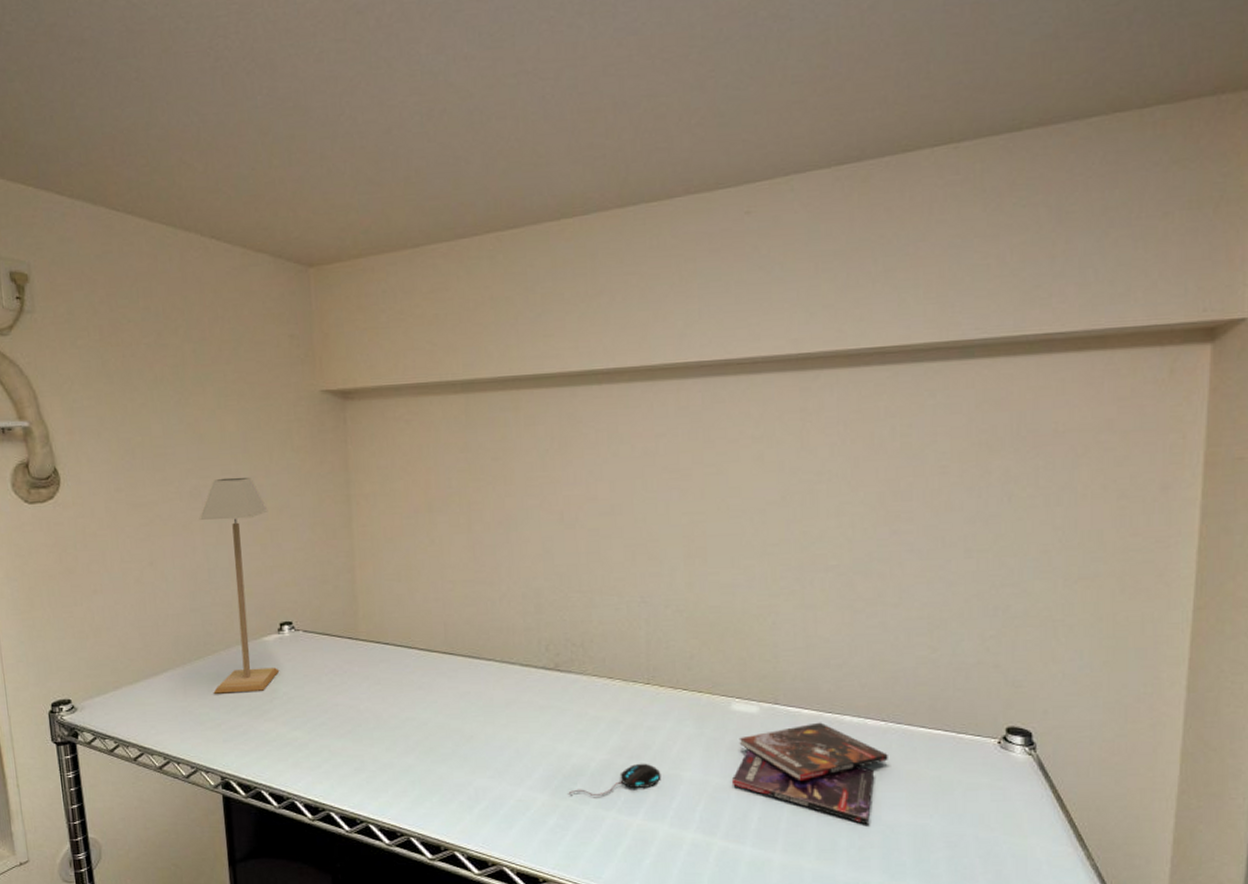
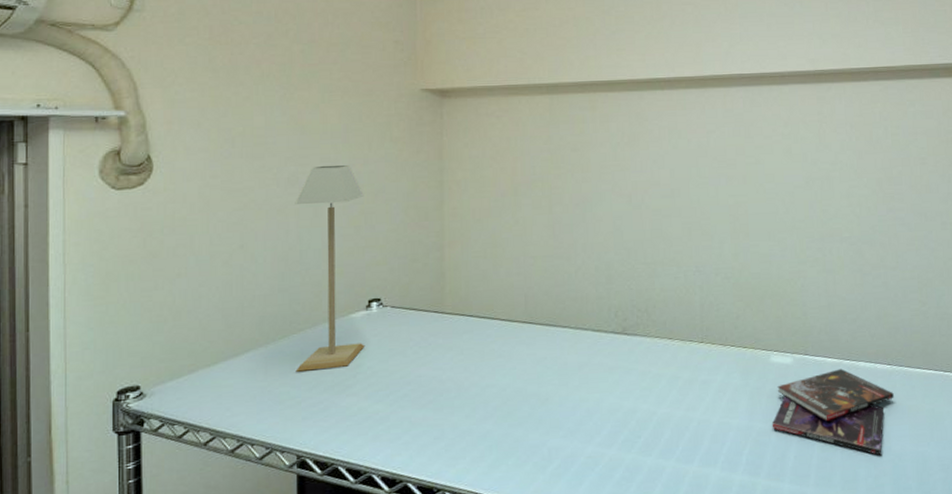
mouse: present [568,763,661,797] -> none [633,414,714,448]

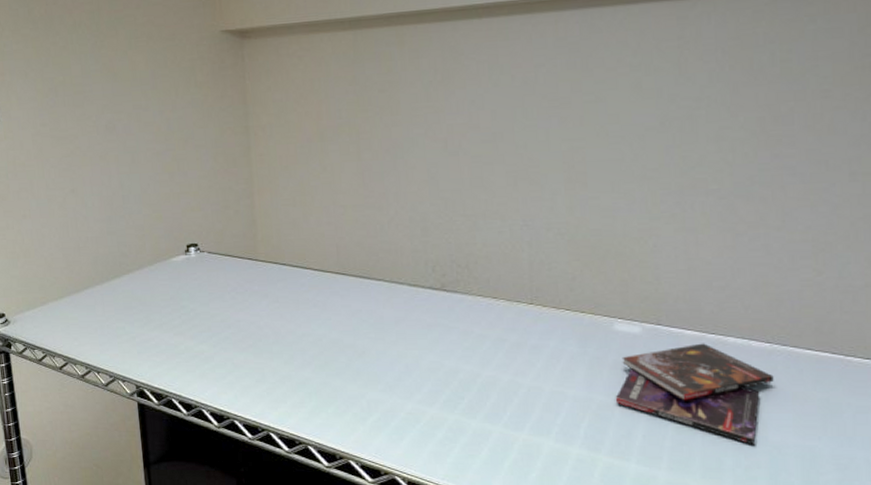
table lamp: present [295,165,365,372] -> none [114,111,187,309]

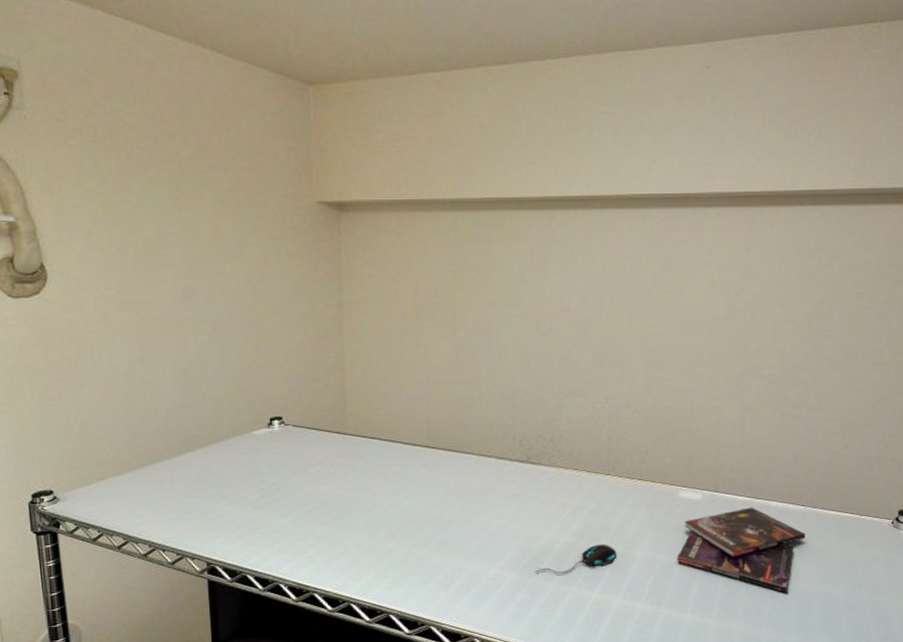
mouse: none [456,380,546,411] -> present [535,544,617,574]

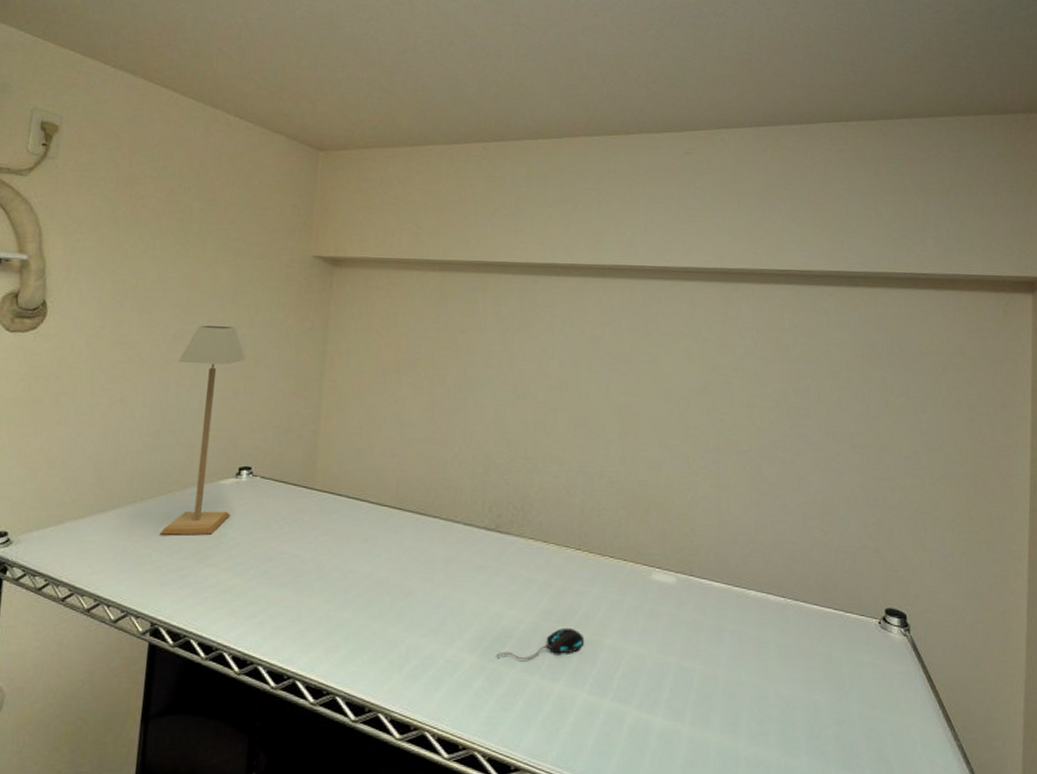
table lamp: none [191,279,269,484] -> present [159,325,246,535]
booklet: present [676,507,805,593] -> none [648,595,786,699]

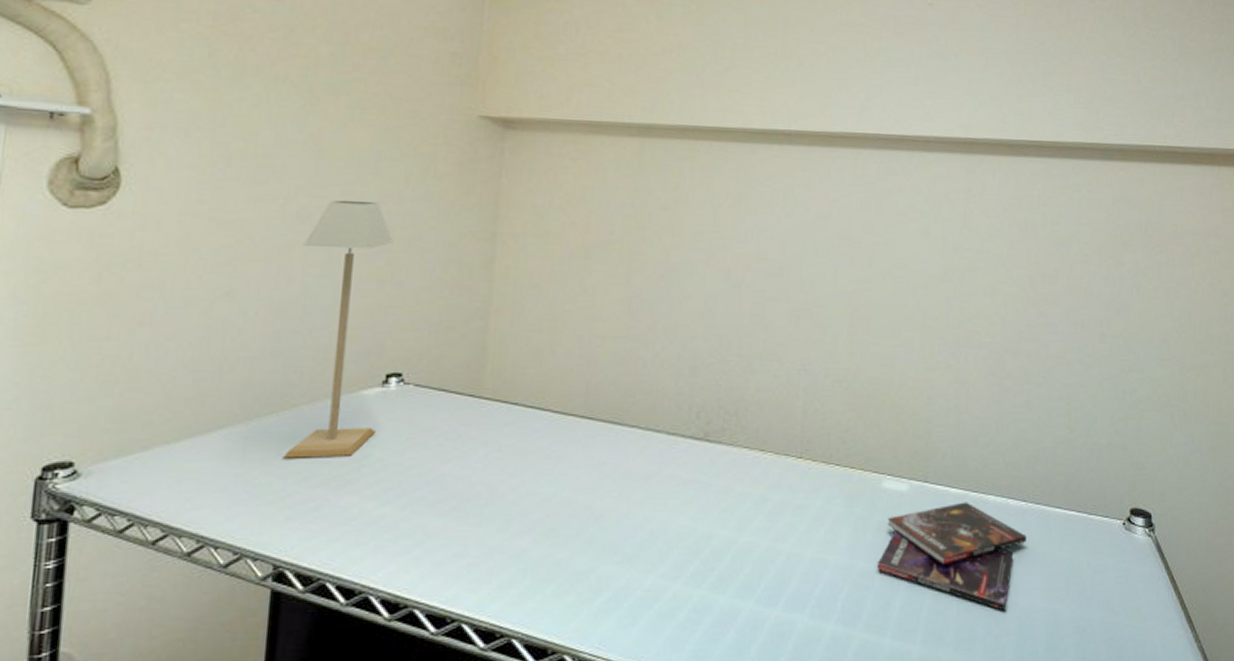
mouse: present [496,627,585,660] -> none [703,545,806,585]
booklet: none [648,595,786,699] -> present [876,502,1027,611]

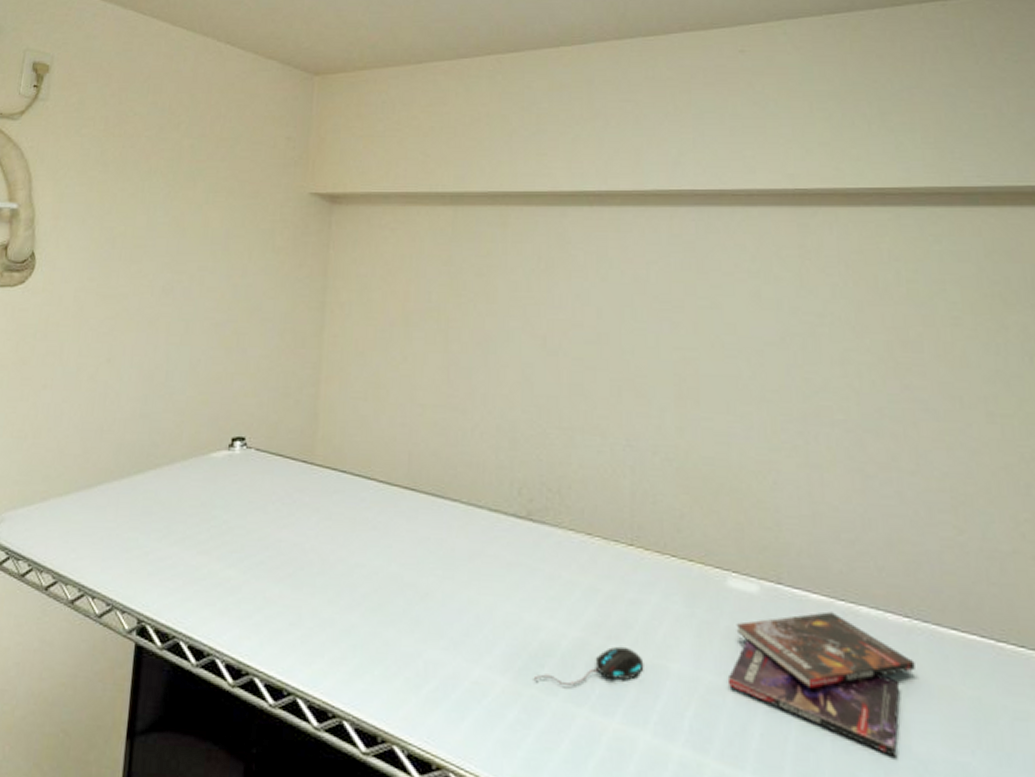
table lamp: present [282,199,394,458] -> none [147,274,239,517]
mouse: none [703,545,806,585] -> present [533,646,644,687]

